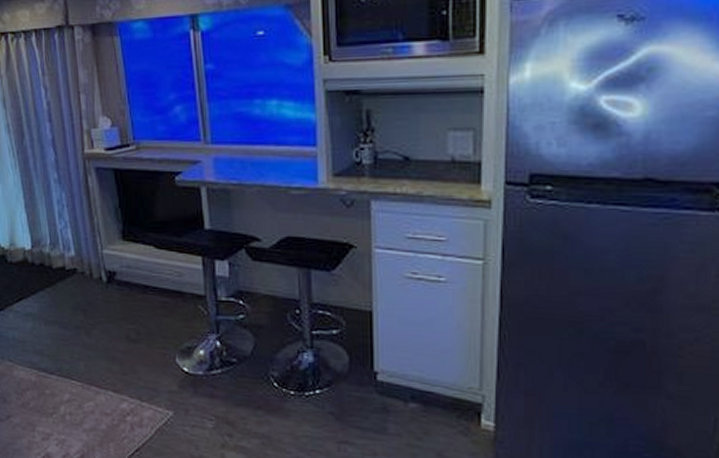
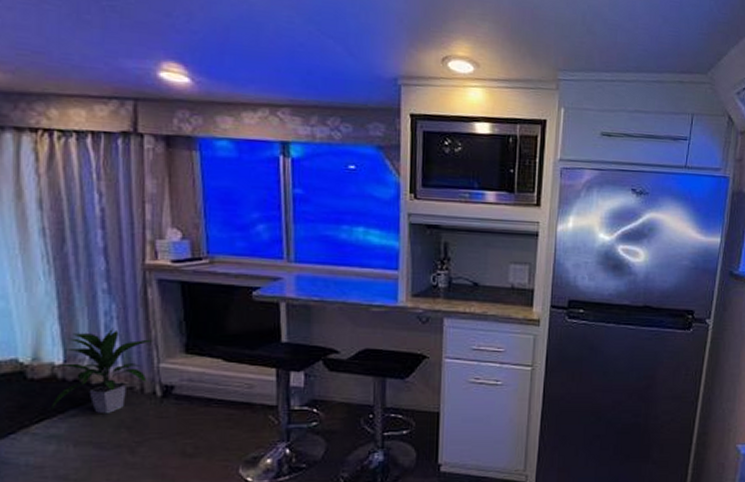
indoor plant: none [25,215,98,297] -> present [50,328,155,414]

